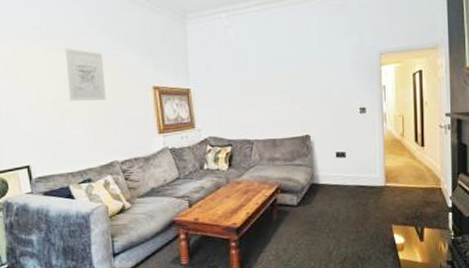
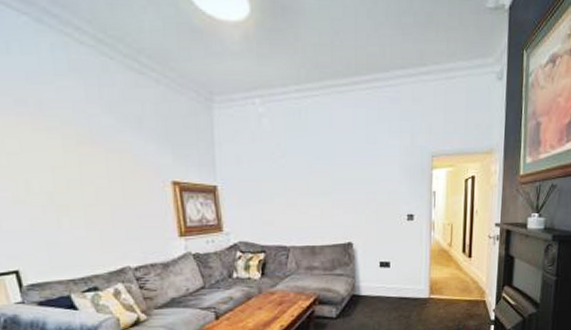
wall art: present [65,48,106,101] -> none [59,129,114,195]

